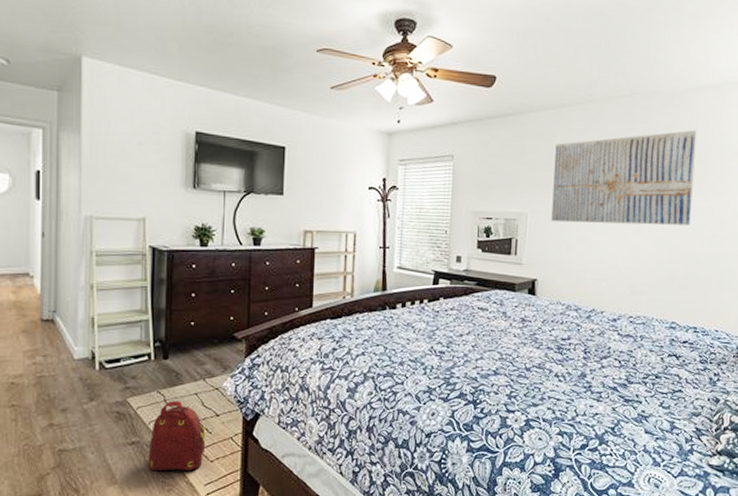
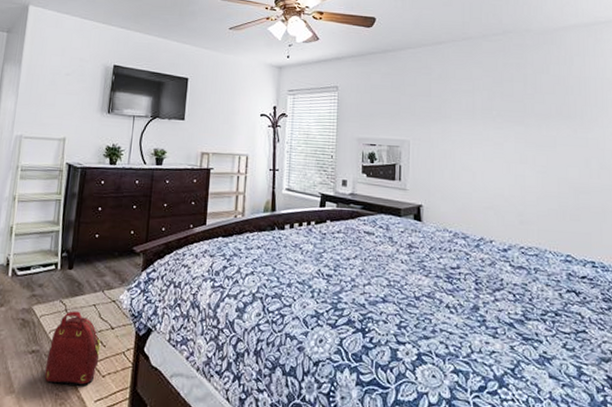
wall art: present [551,130,697,225] -> none [433,64,575,156]

